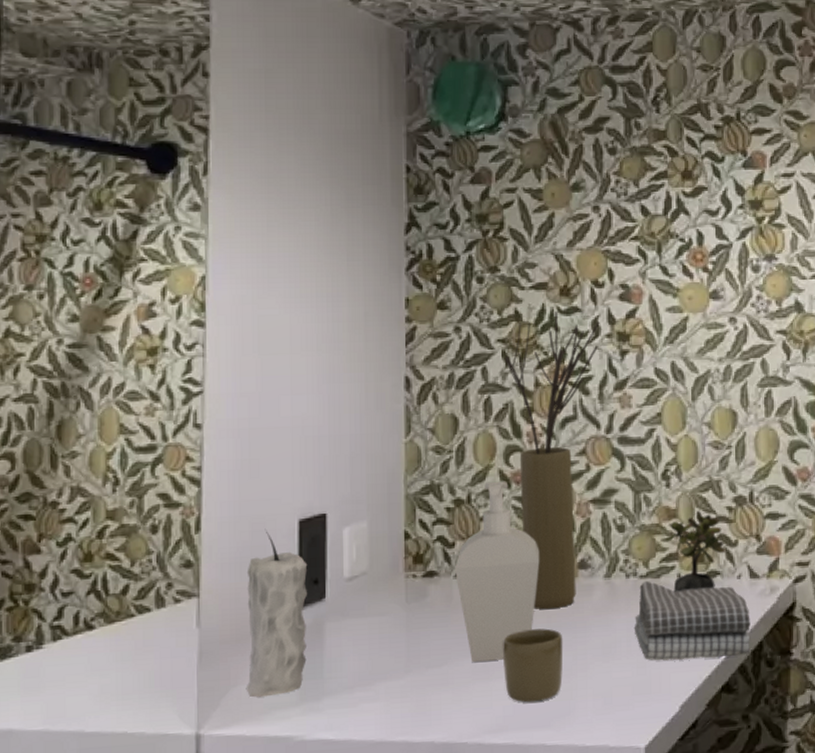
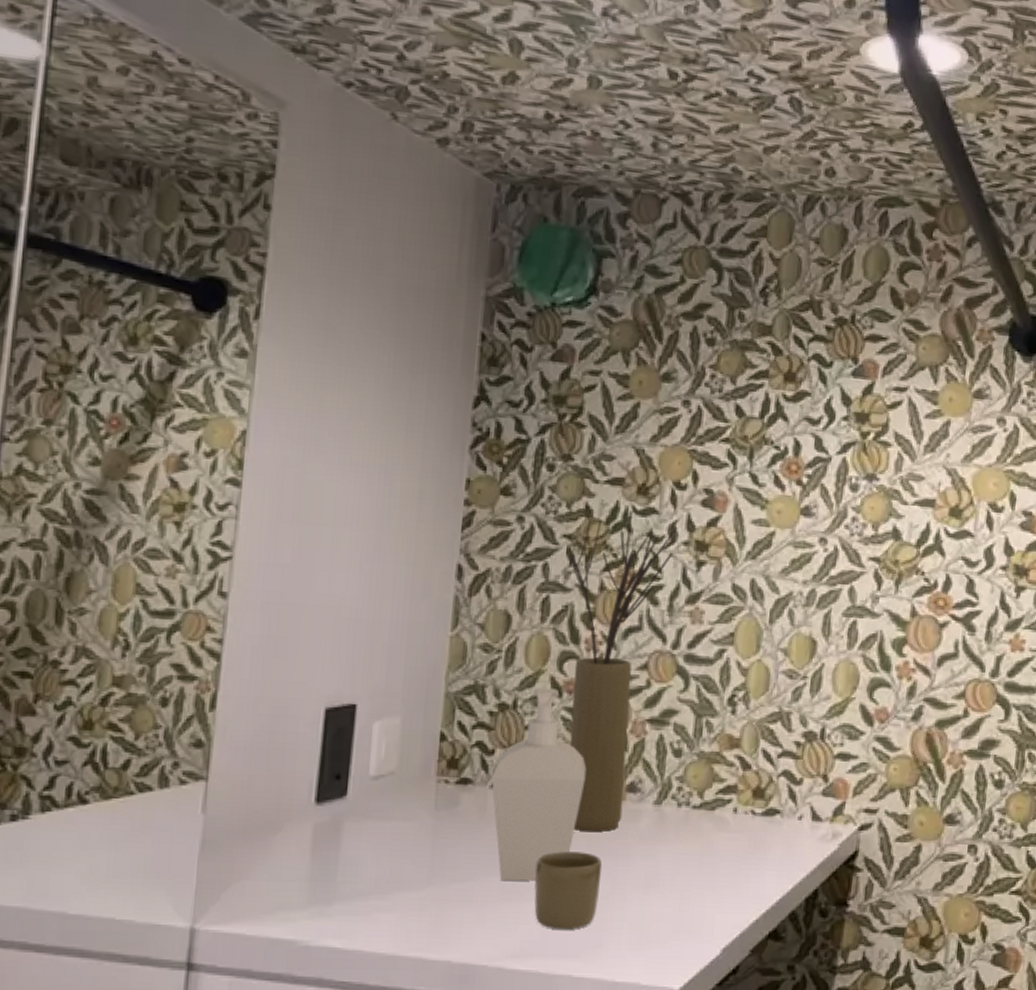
candle: present [246,531,308,698] -> none [250,716,331,896]
towel: present [634,580,751,661] -> none [680,811,808,902]
succulent plant: present [660,510,726,593] -> none [719,742,789,828]

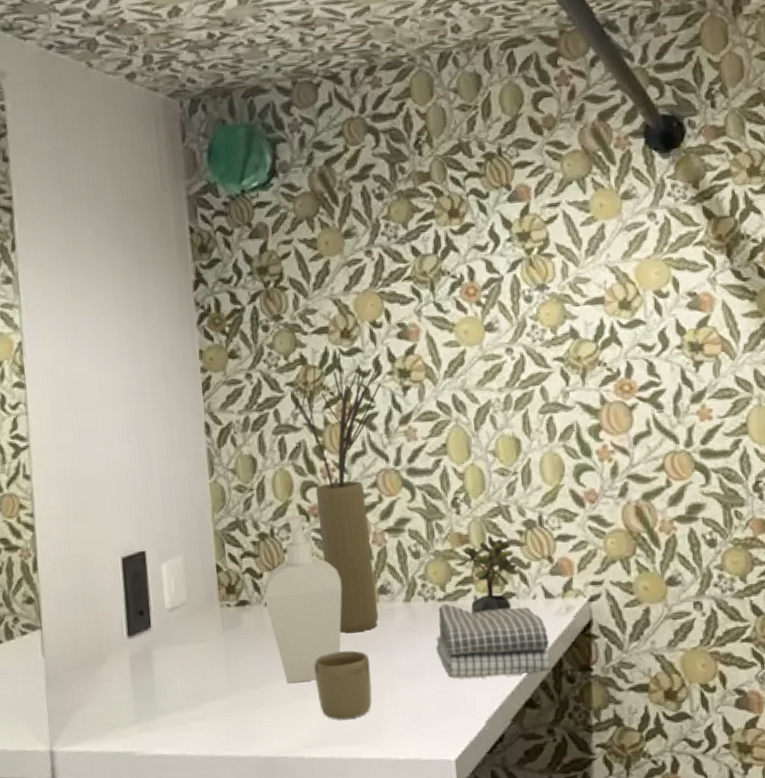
towel: none [680,811,808,902] -> present [436,603,550,679]
succulent plant: none [719,742,789,828] -> present [455,535,519,614]

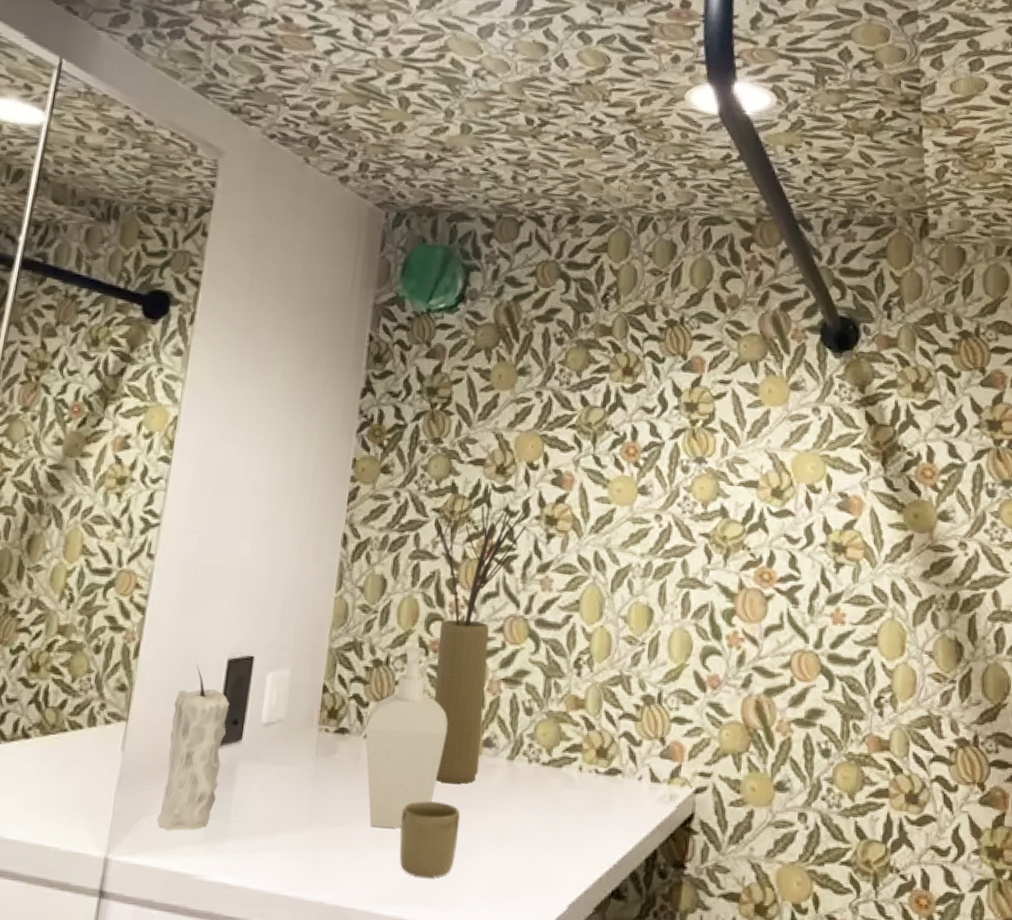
candle: none [80,568,139,718] -> present [156,665,230,831]
towel: present [436,603,550,679] -> none [530,768,647,862]
succulent plant: present [455,535,519,614] -> none [566,704,629,788]

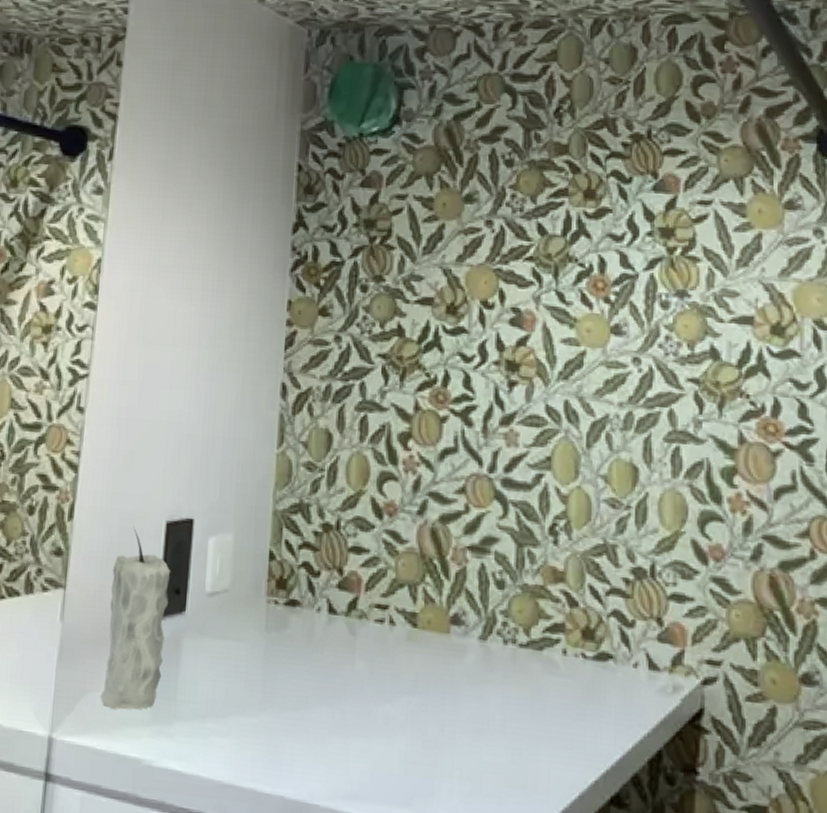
soap bottle: present [365,646,448,829] -> none [318,509,410,715]
cup: present [399,801,461,878] -> none [362,684,430,773]
vase: present [433,488,531,784] -> none [385,330,488,666]

